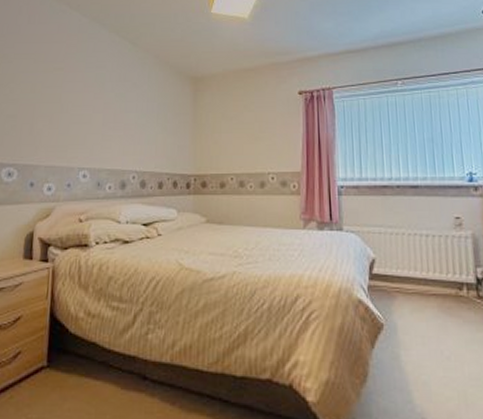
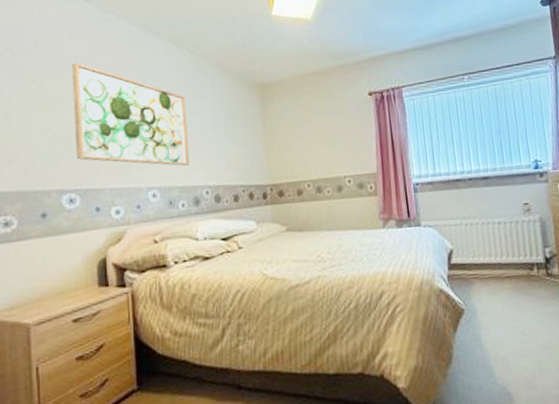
wall art: none [19,47,123,149] -> present [72,62,189,166]

